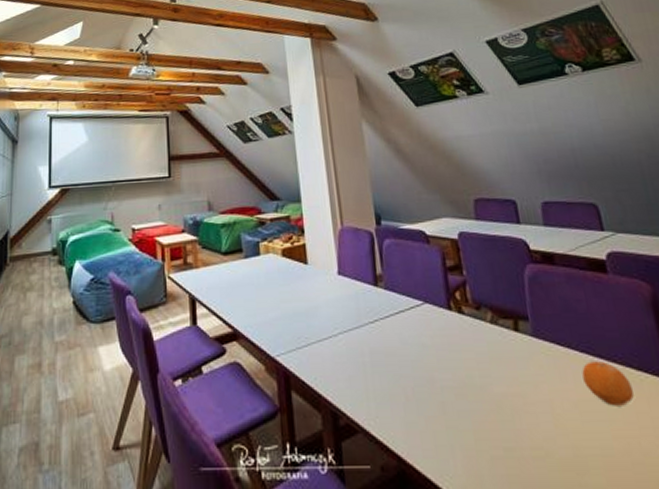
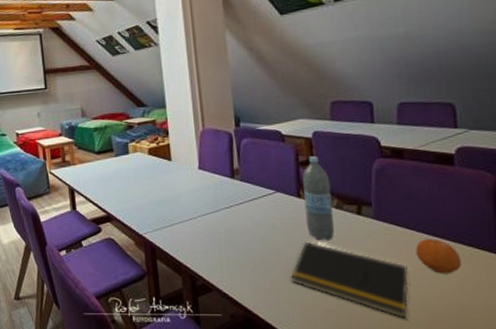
notepad: none [448,365,584,467] -> present [291,241,409,319]
water bottle: none [451,260,492,365] -> present [302,156,334,241]

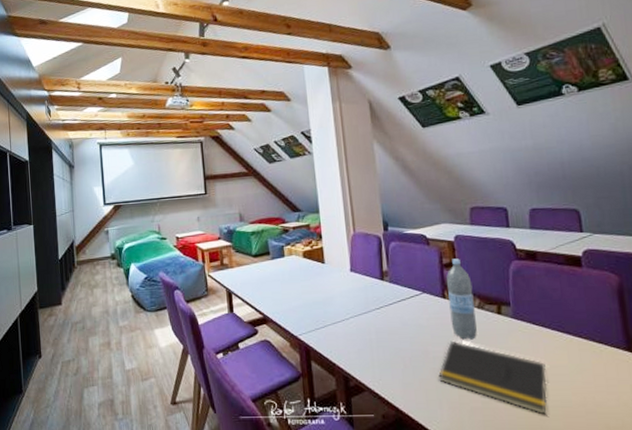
fruit: present [416,239,461,274] -> none [551,336,593,370]

